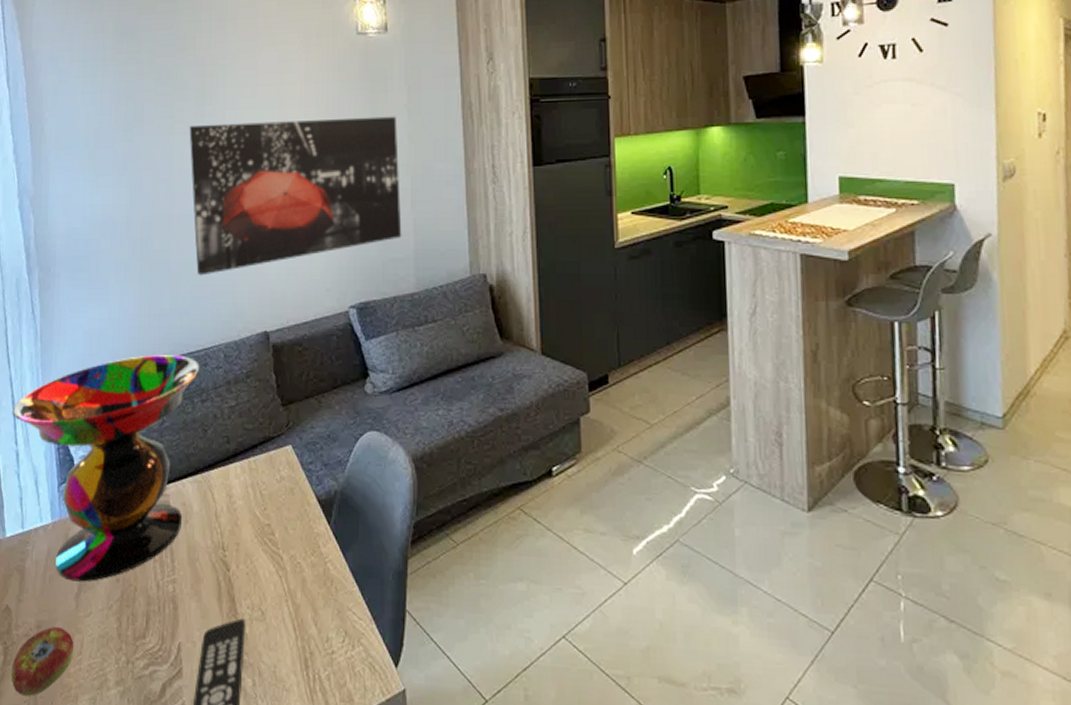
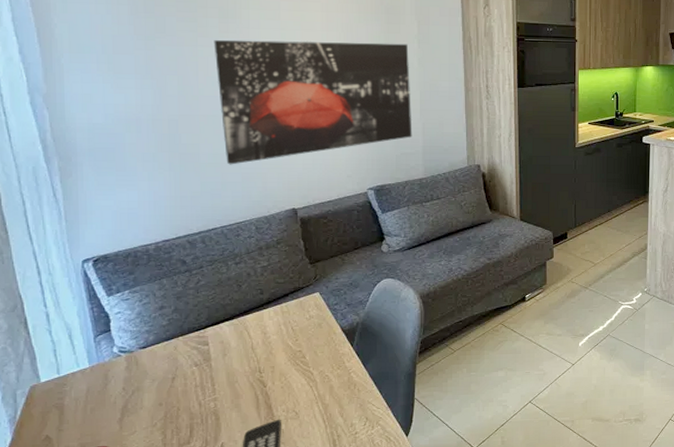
decorative bowl: present [12,355,201,582] -> none [39,229,234,410]

